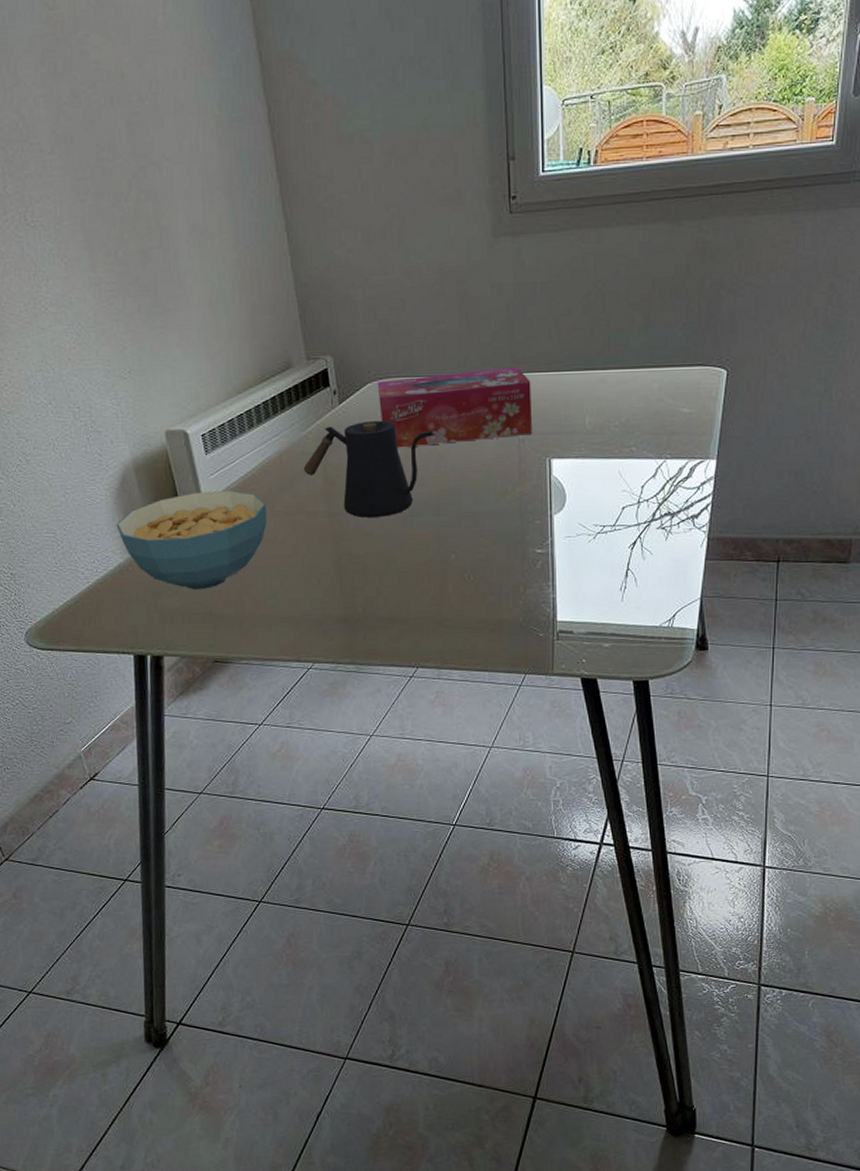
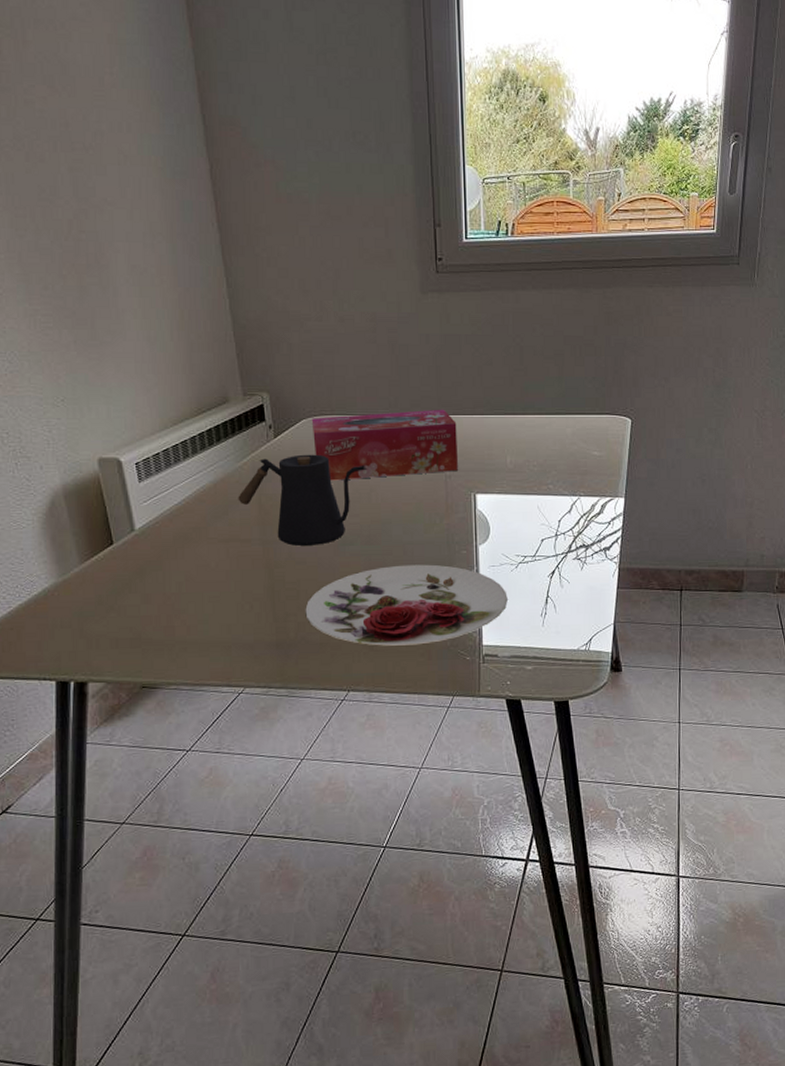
cereal bowl: present [116,491,267,589] -> none [42,518,200,615]
plate: none [373,535,584,622] -> present [305,564,508,646]

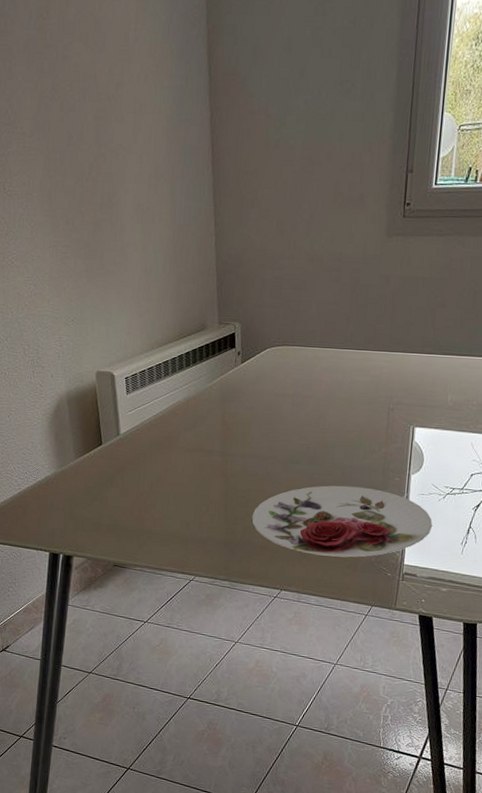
kettle: present [238,454,368,546] -> none [205,379,319,461]
tissue box: present [311,409,459,481] -> none [274,346,405,406]

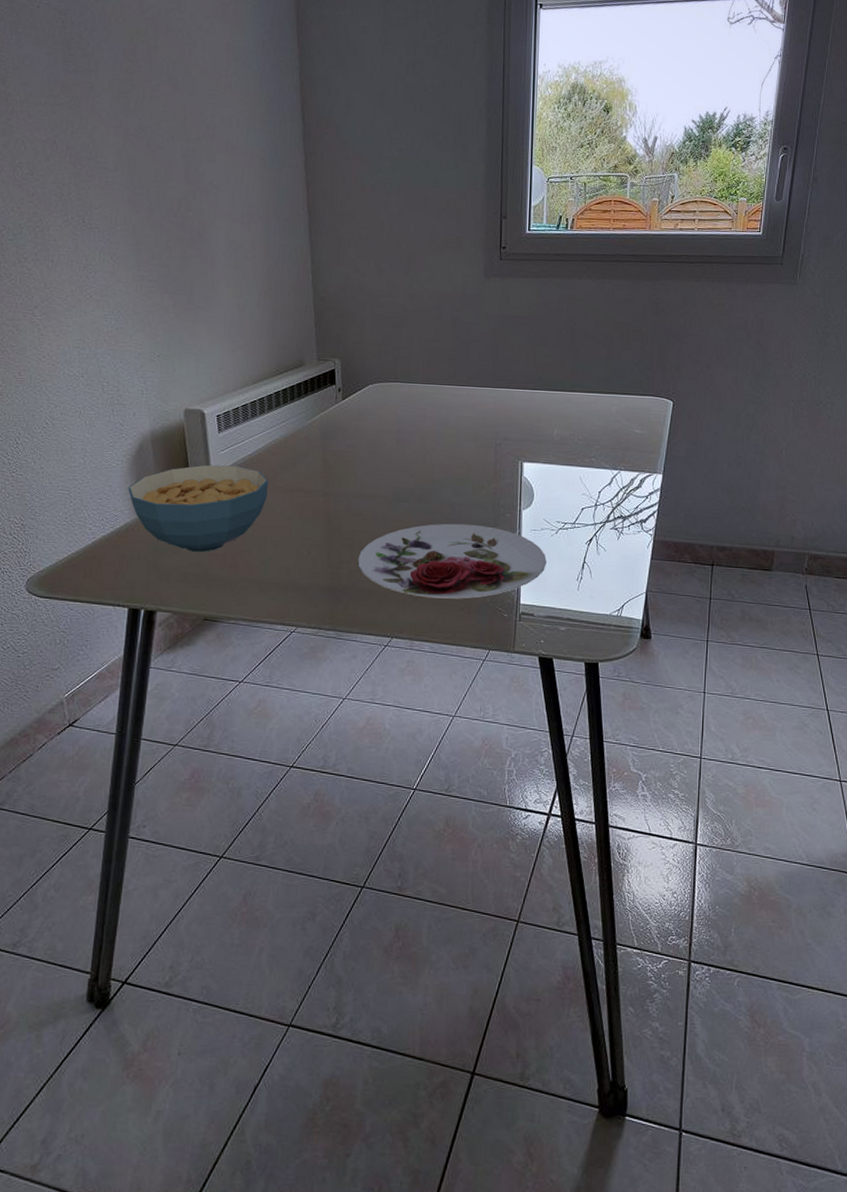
cereal bowl: none [47,424,171,505] -> present [128,464,268,552]

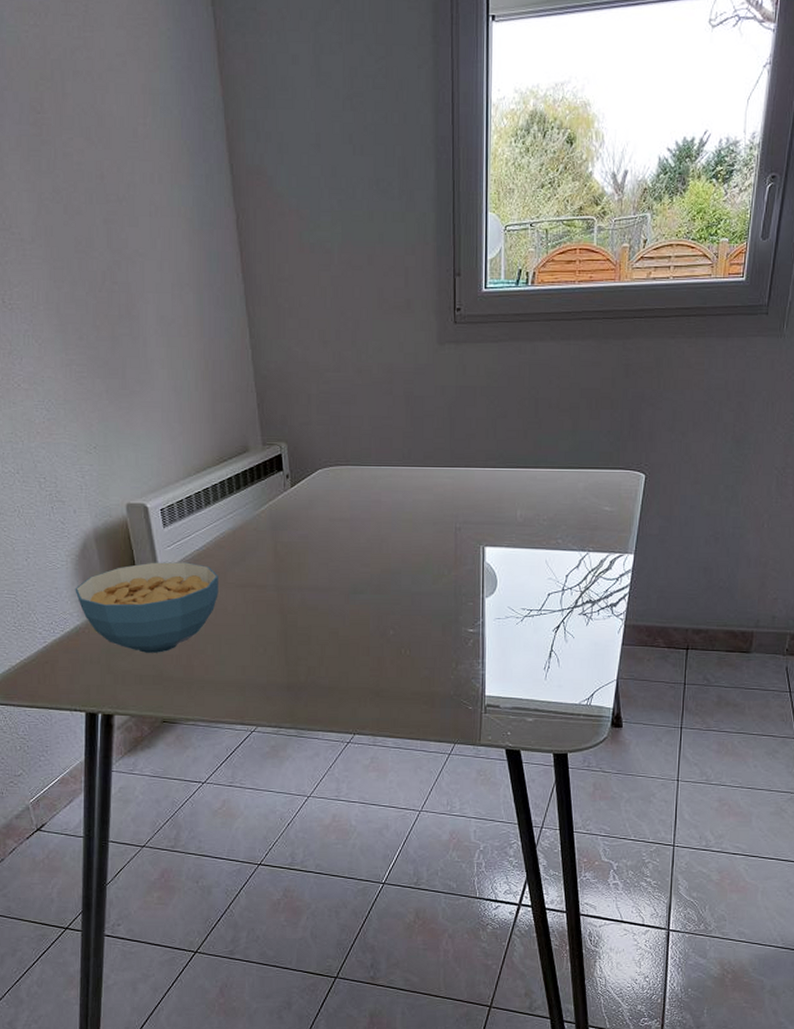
plate: present [358,523,546,599] -> none [315,614,512,693]

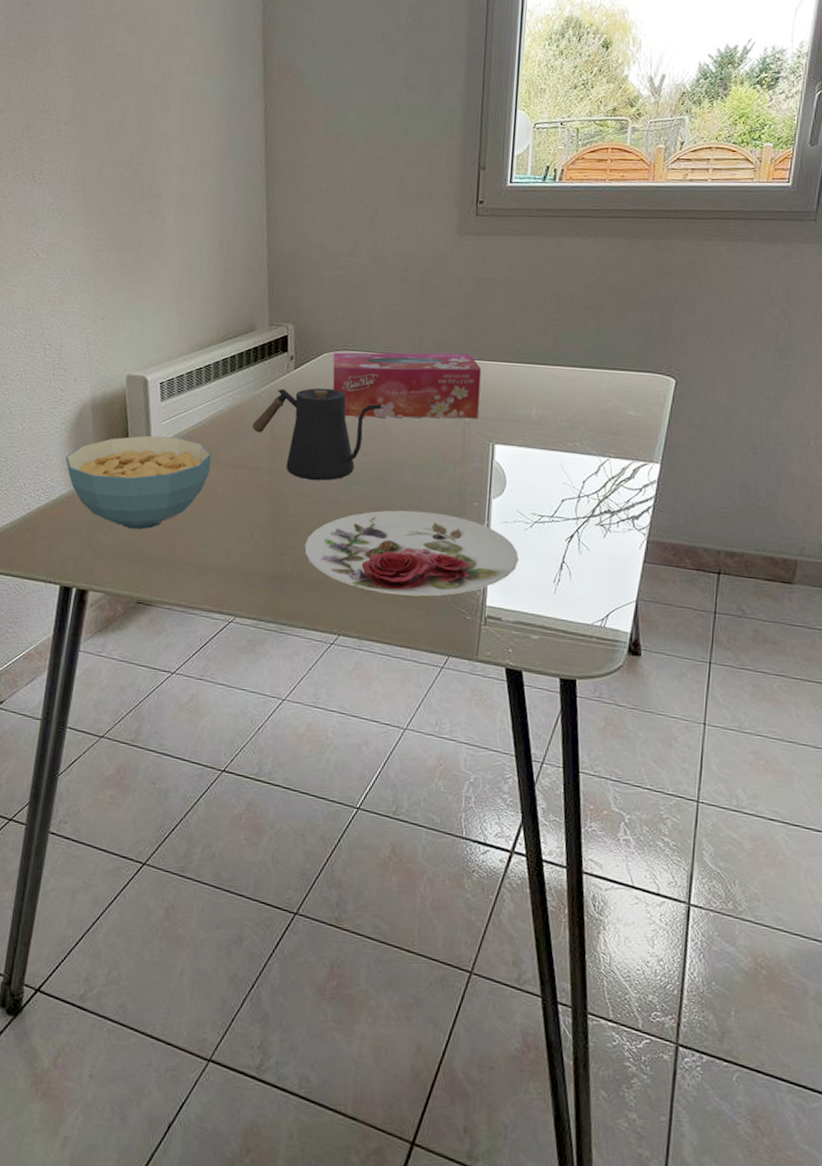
kettle: none [255,504,380,593] -> present [252,387,384,481]
plate: none [315,614,512,693] -> present [304,510,519,596]
tissue box: none [327,461,469,530] -> present [332,352,482,419]

